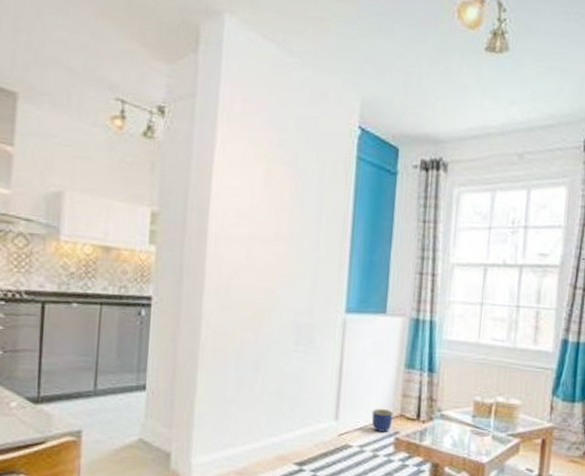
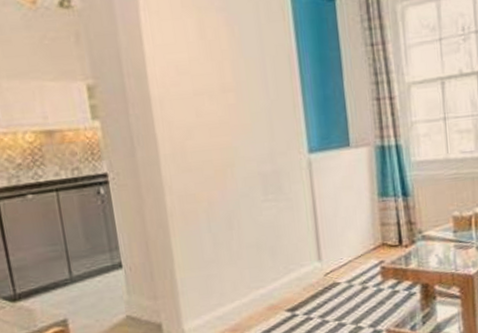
planter: present [371,409,393,432] -> none [353,241,376,264]

